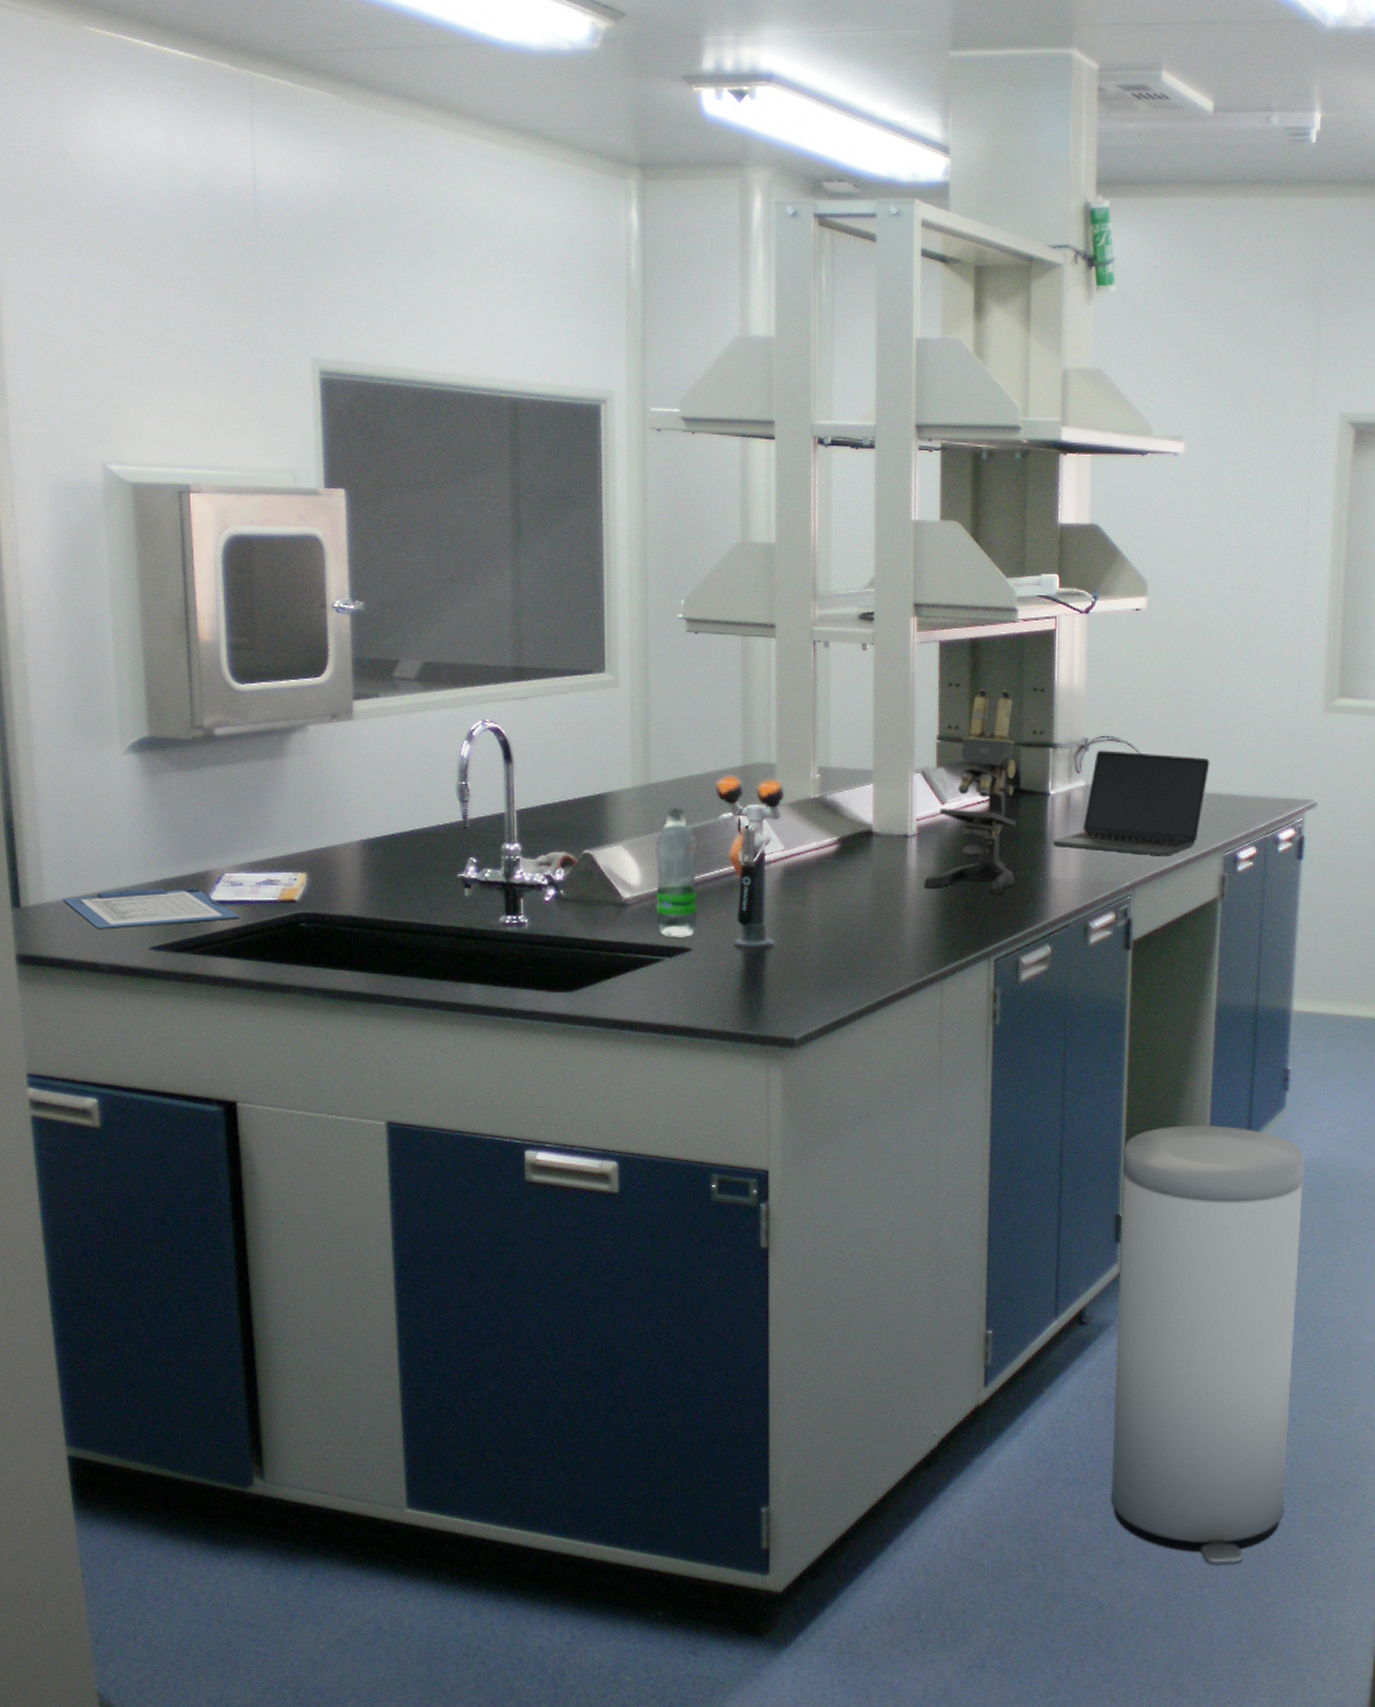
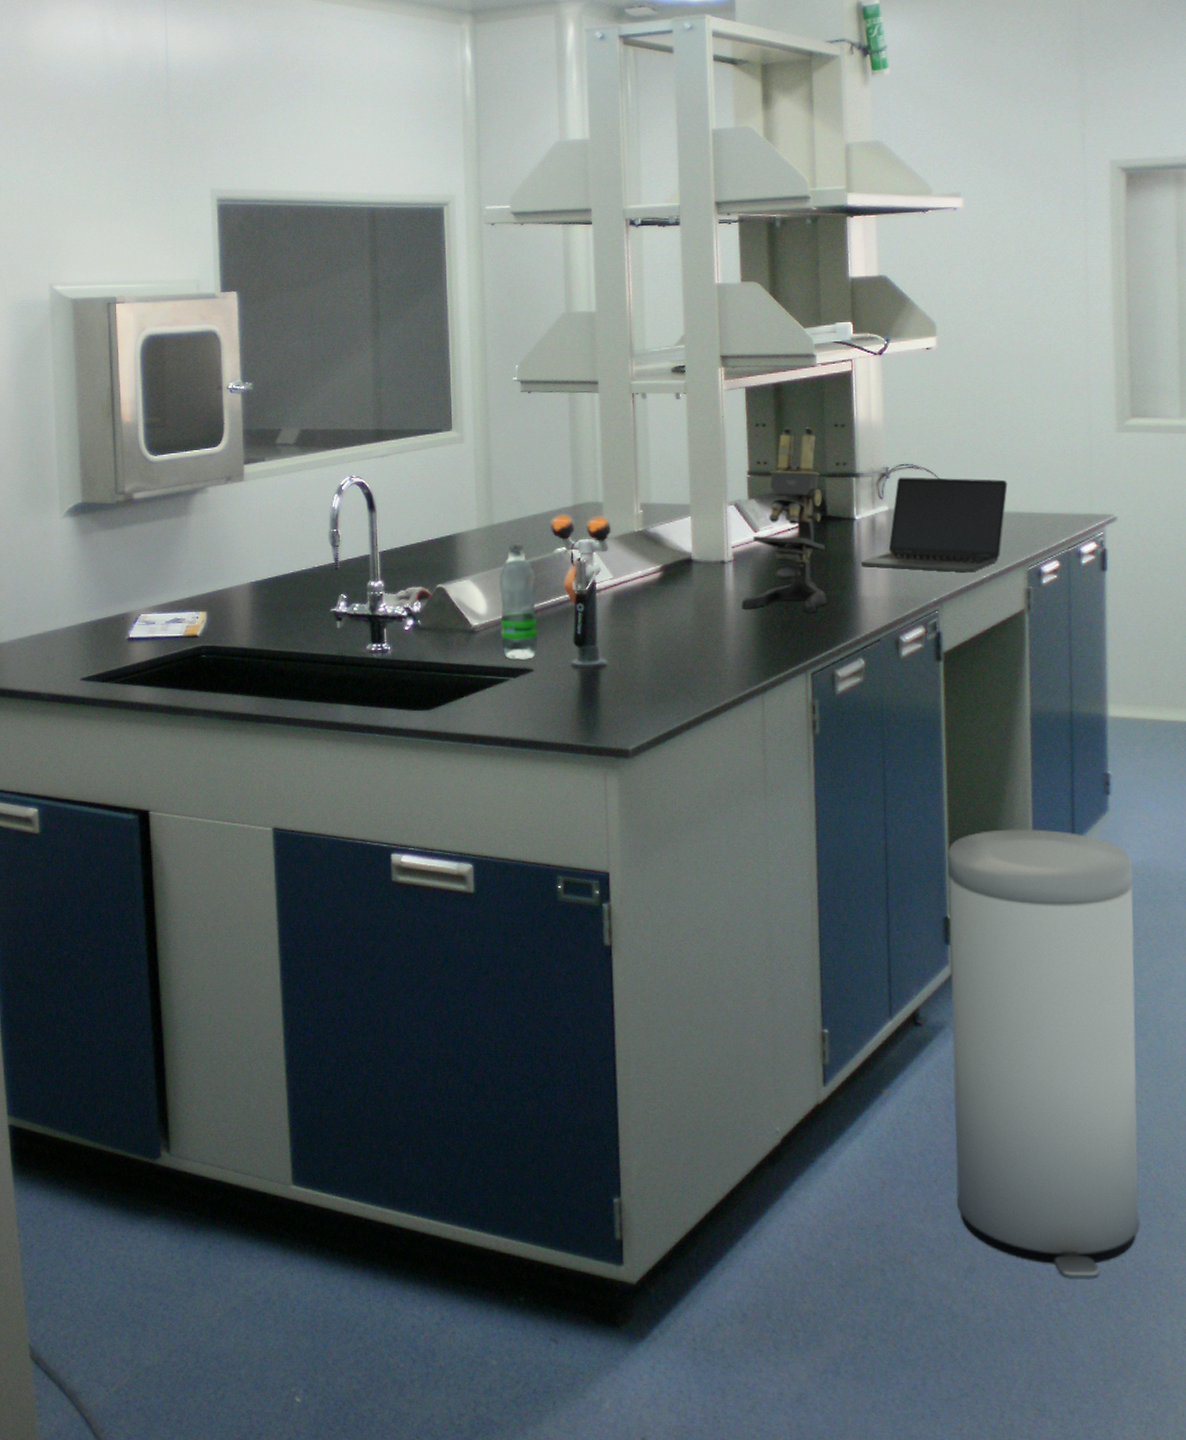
clipboard: present [62,887,240,930] -> none [13,627,153,665]

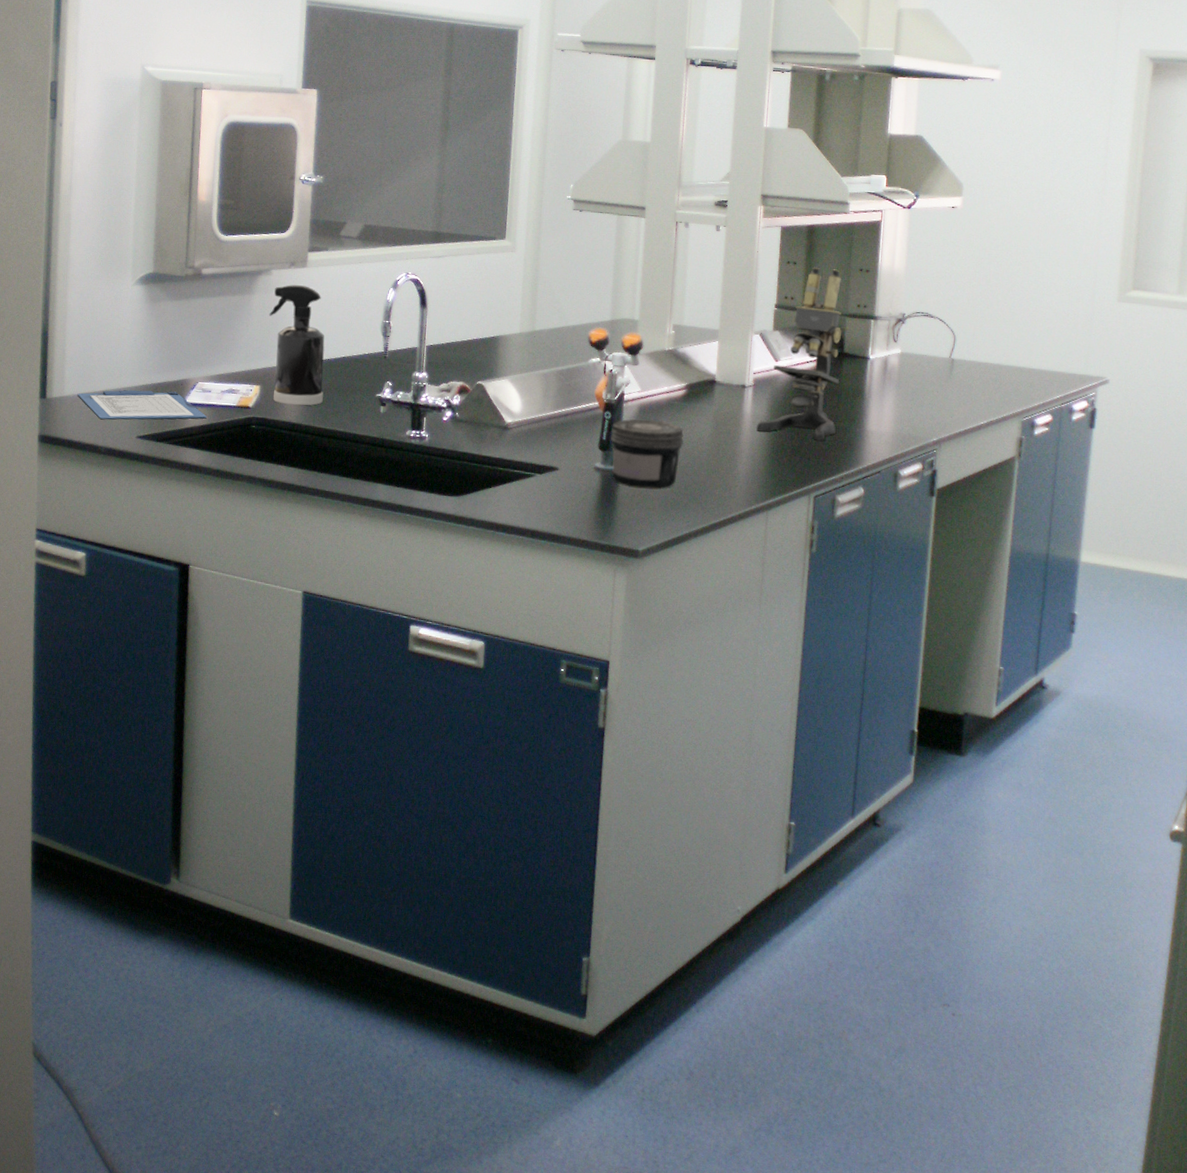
clipboard: none [13,627,153,665] -> present [77,390,207,420]
spray bottle: none [208,501,275,629] -> present [268,285,325,406]
bottle: present [498,544,538,660] -> none [531,351,569,458]
jar: none [585,607,665,682] -> present [610,418,684,488]
laptop: present [860,477,1008,573] -> none [870,324,1013,418]
pedal bin: present [947,829,1140,1280] -> none [894,655,1088,1069]

